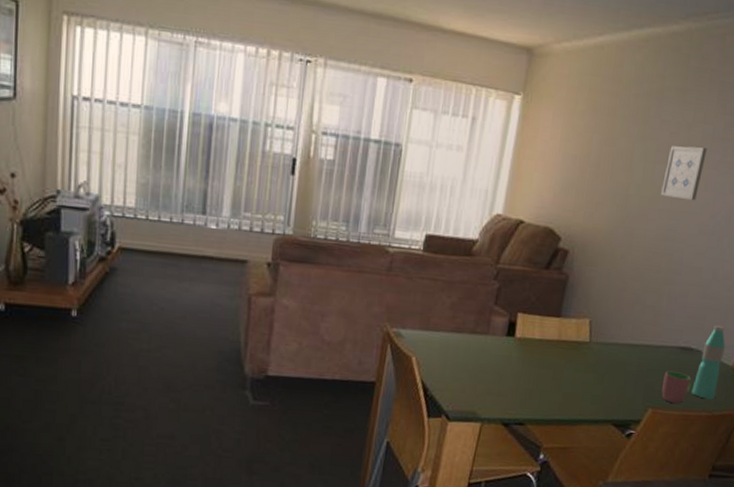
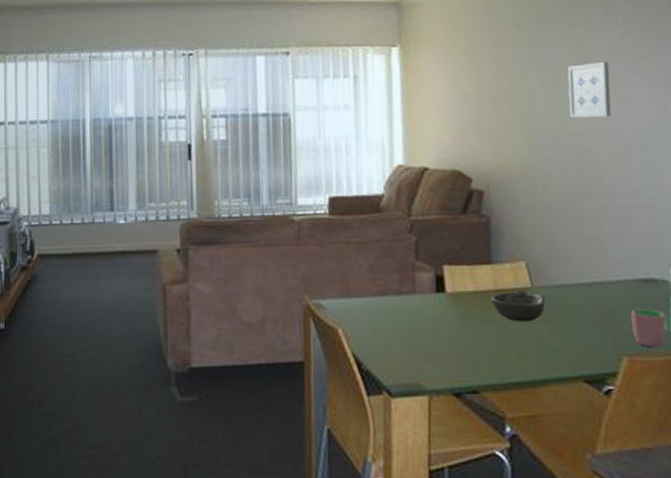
bowl: none [552,343,599,371] -> present [491,290,546,322]

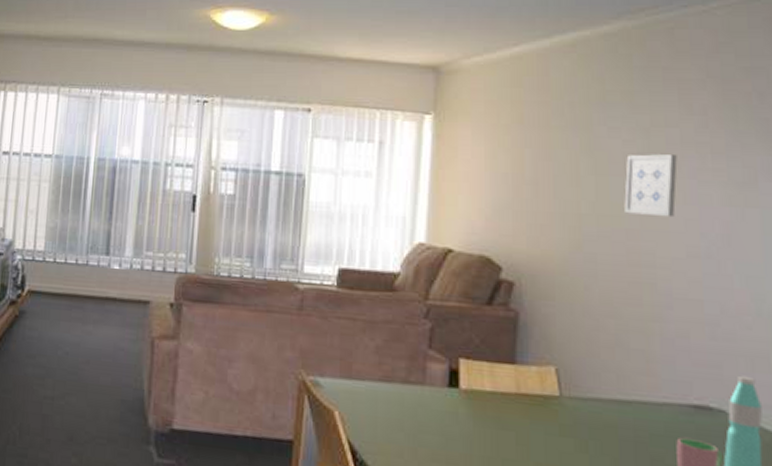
bowl: present [491,290,546,322] -> none [511,397,575,435]

